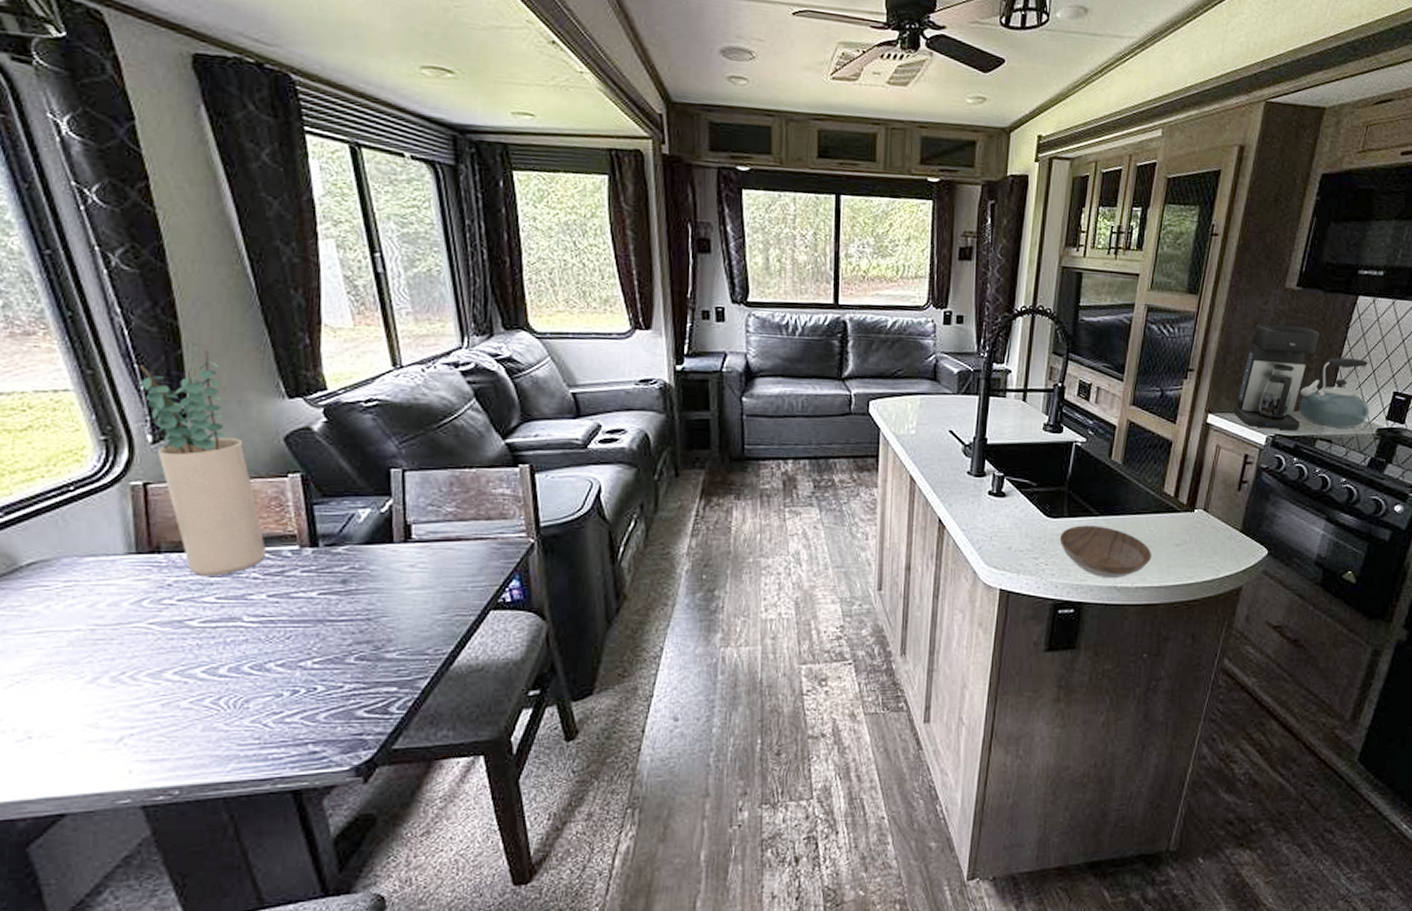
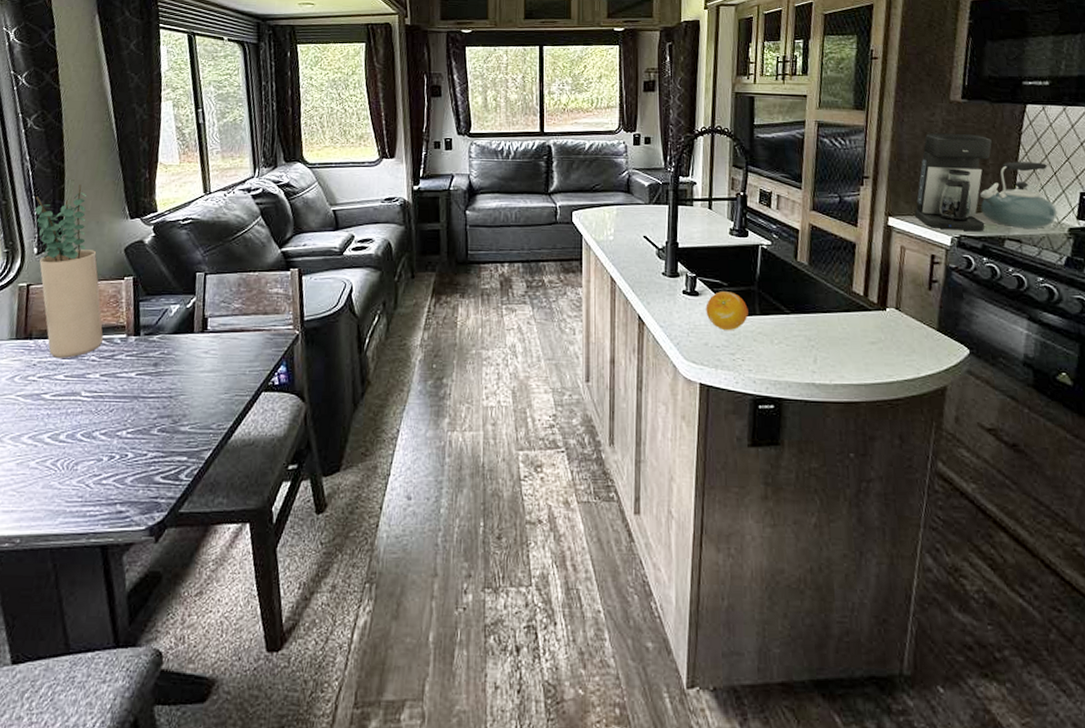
fruit: none [1011,492,1056,534] -> present [706,291,748,331]
bowl: present [1059,525,1151,579] -> none [753,323,847,376]

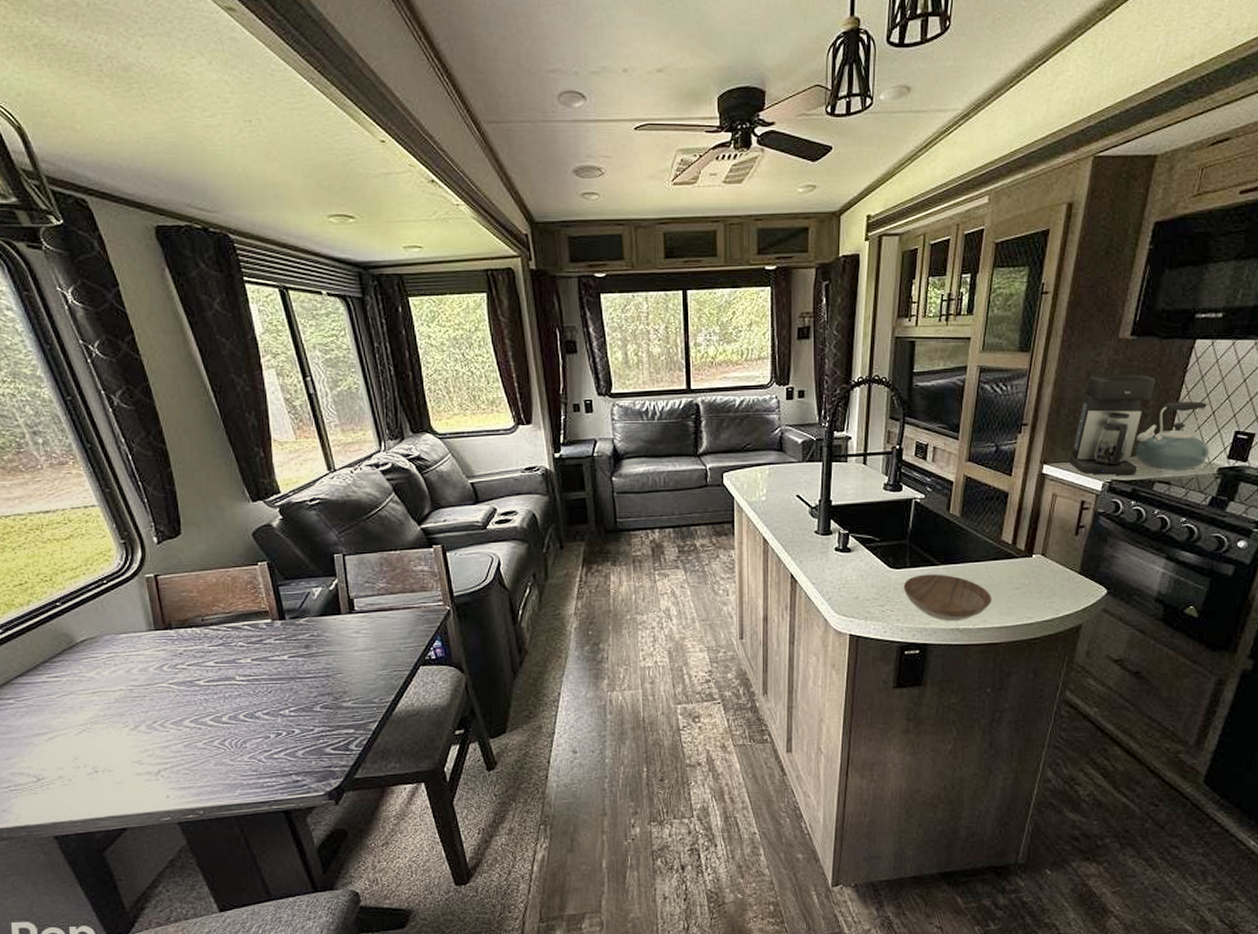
vase: present [35,185,104,358] -> none [141,468,248,646]
fruit: present [706,291,748,331] -> none [857,546,899,584]
bowl: none [753,323,847,376] -> present [903,574,991,622]

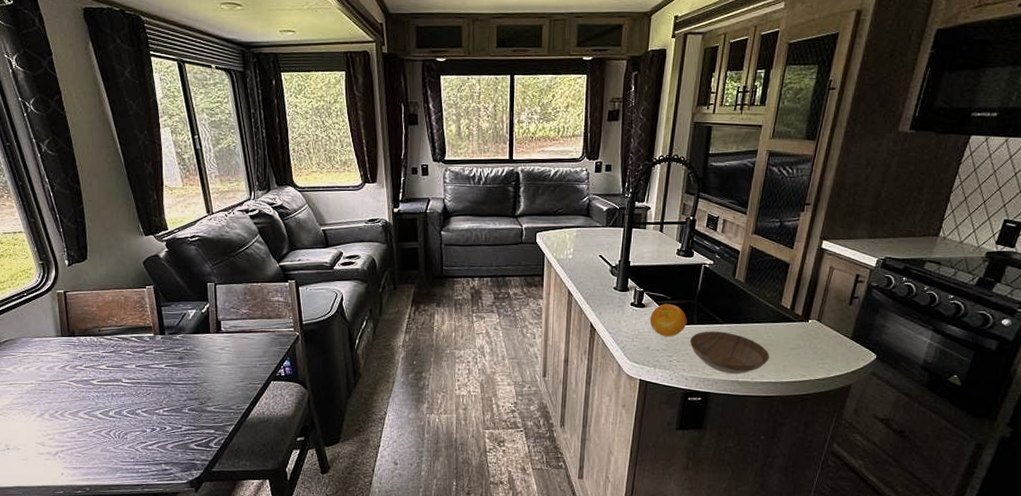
fruit: none [857,546,899,584] -> present [650,304,687,337]
coffee maker: present [1069,374,1155,476] -> none [847,163,931,255]
kettle: present [1135,401,1210,470] -> none [909,190,979,252]

